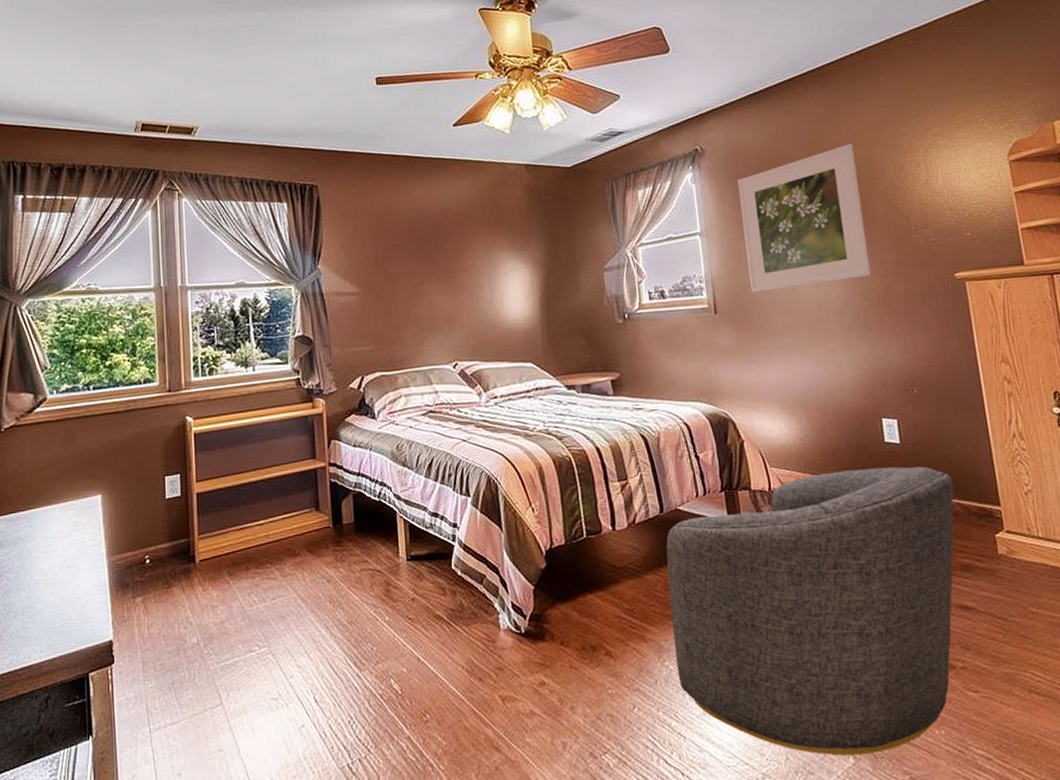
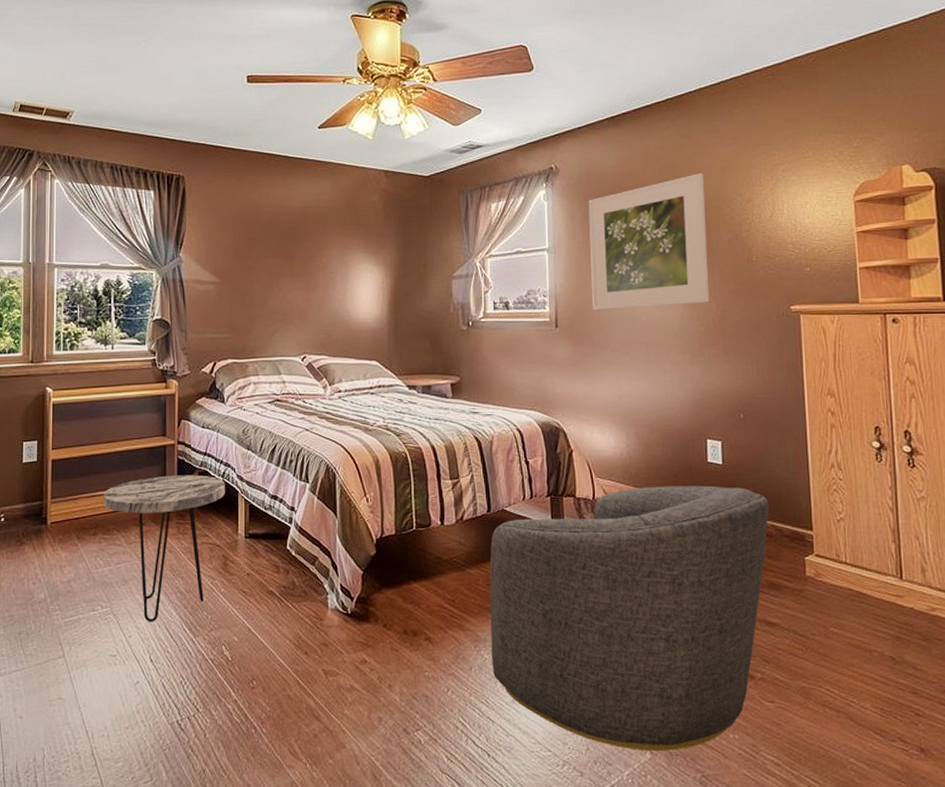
side table: none [253,497,383,660] -> present [103,475,226,622]

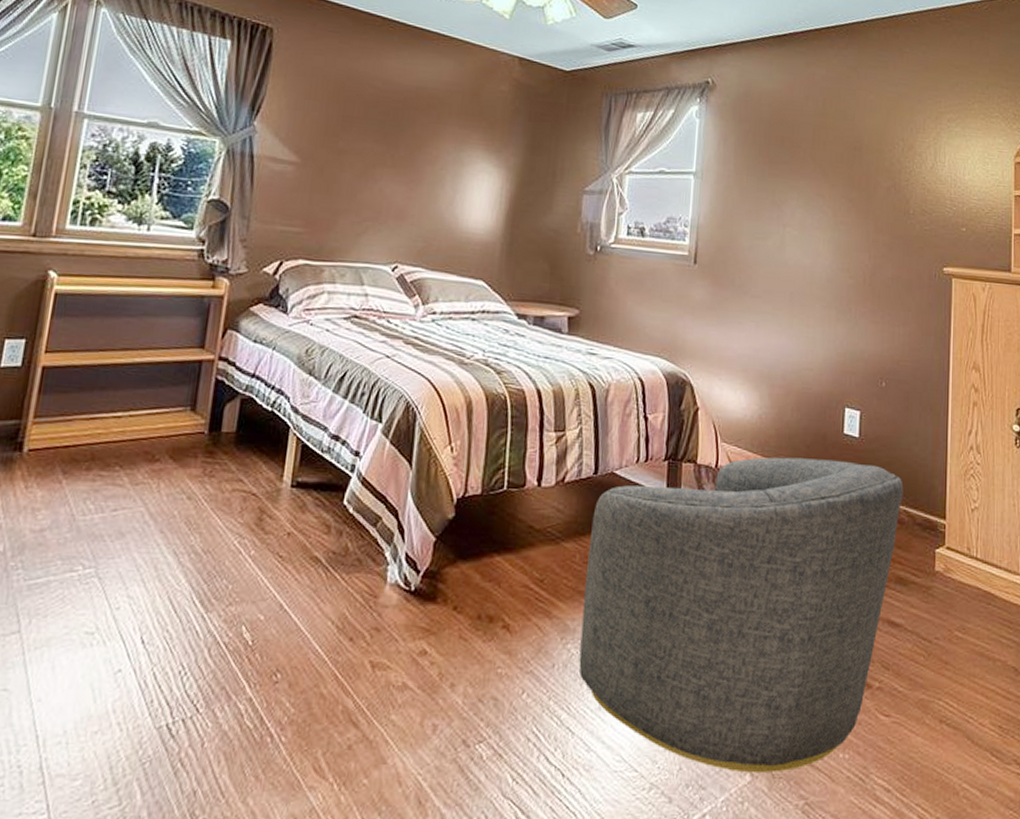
side table: present [103,475,226,622] -> none [106,399,275,591]
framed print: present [588,173,710,311] -> none [737,110,867,254]

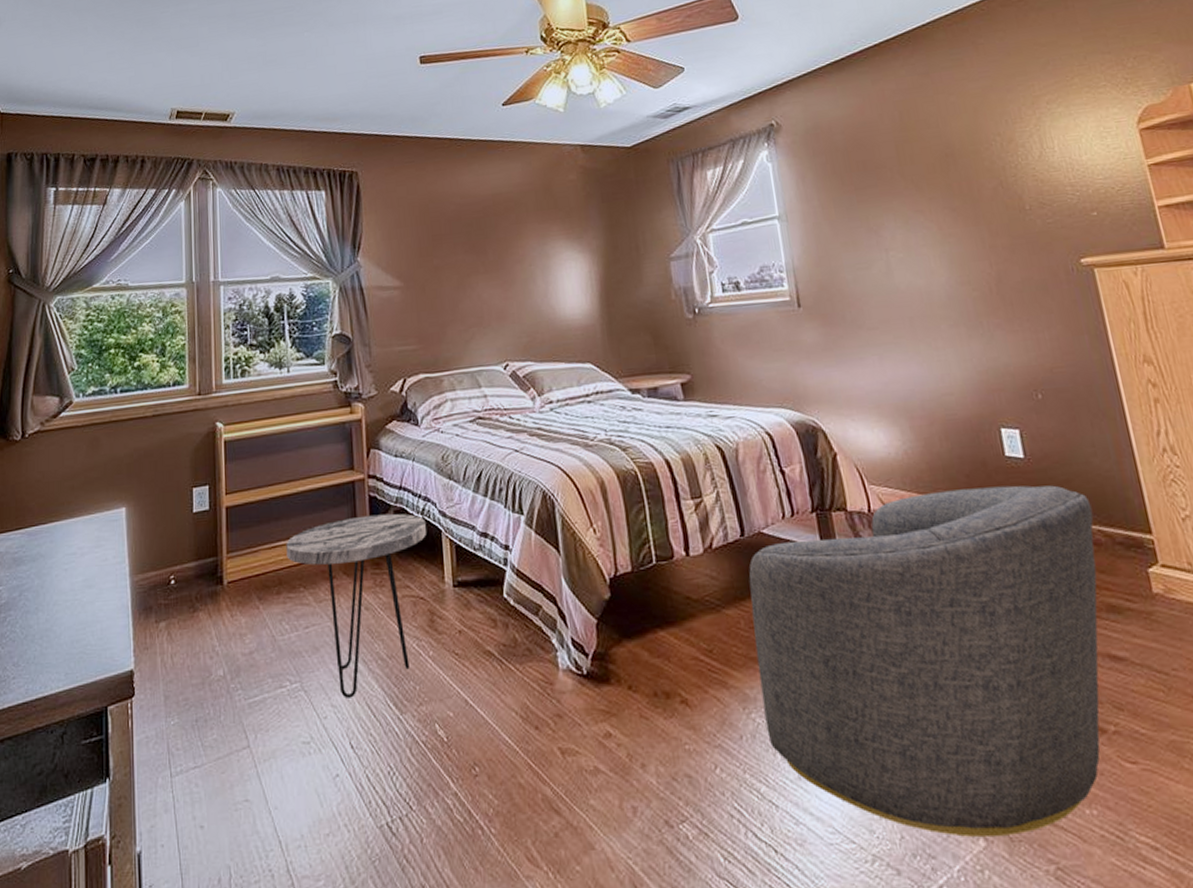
side table: none [106,399,275,591] -> present [286,513,427,698]

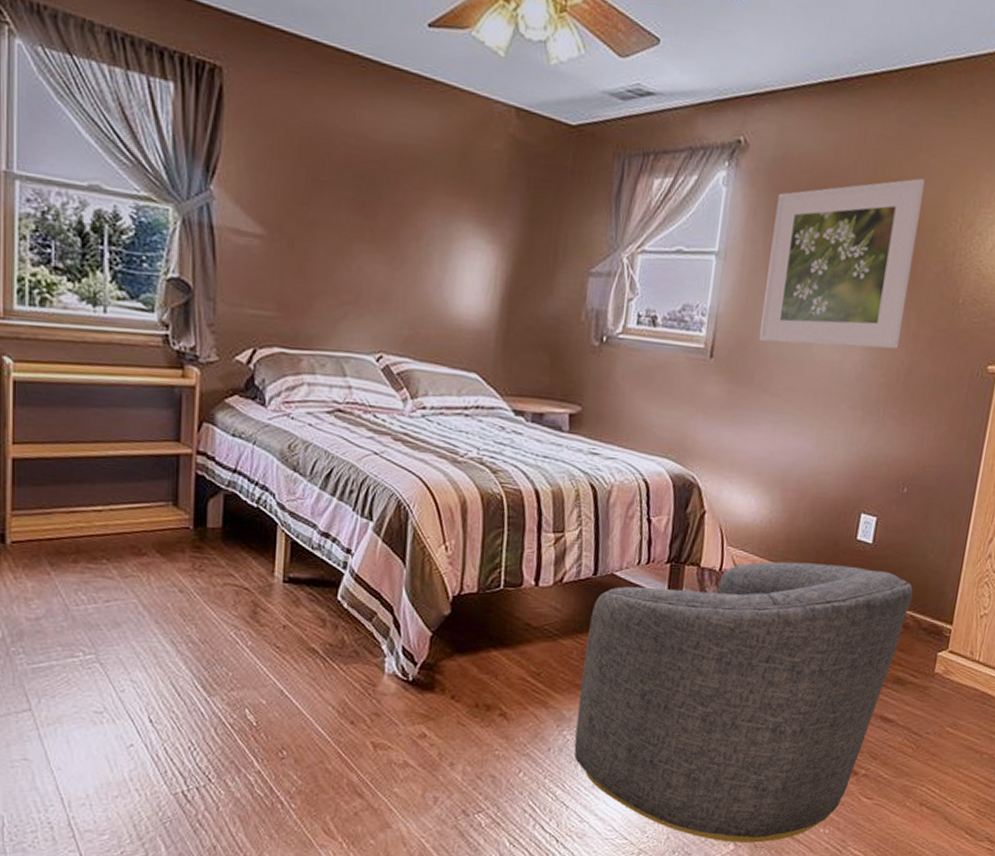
side table: present [286,513,427,698] -> none [88,494,261,676]
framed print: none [819,114,980,284] -> present [759,178,925,349]

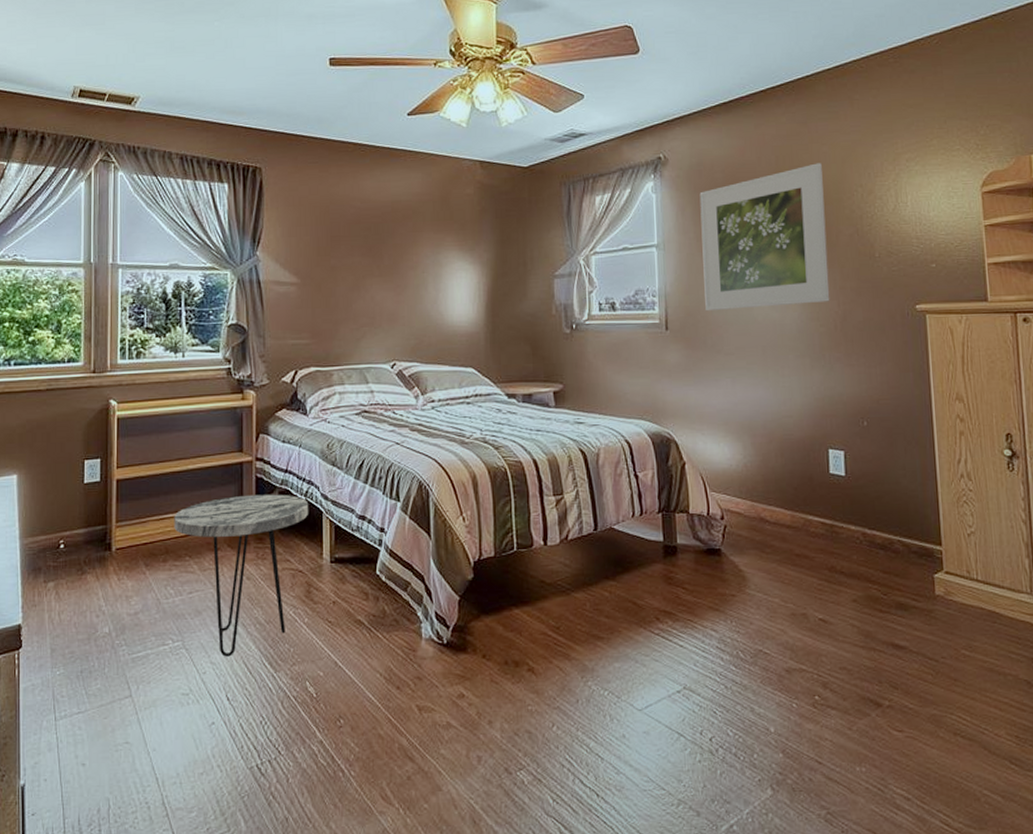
side table: none [88,494,261,676] -> present [174,494,309,657]
armchair: present [574,561,913,843] -> none [597,499,896,787]

